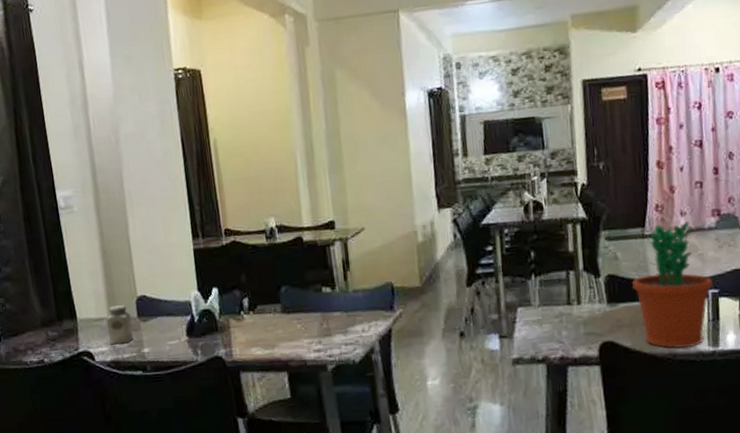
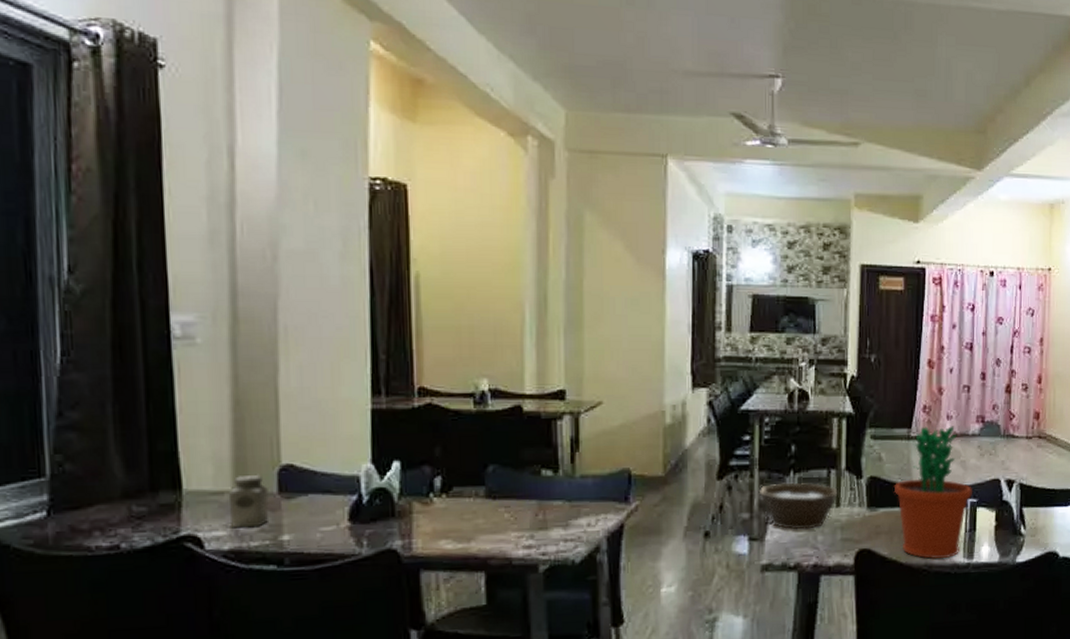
bowl: none [504,284,578,327] -> present [758,482,838,530]

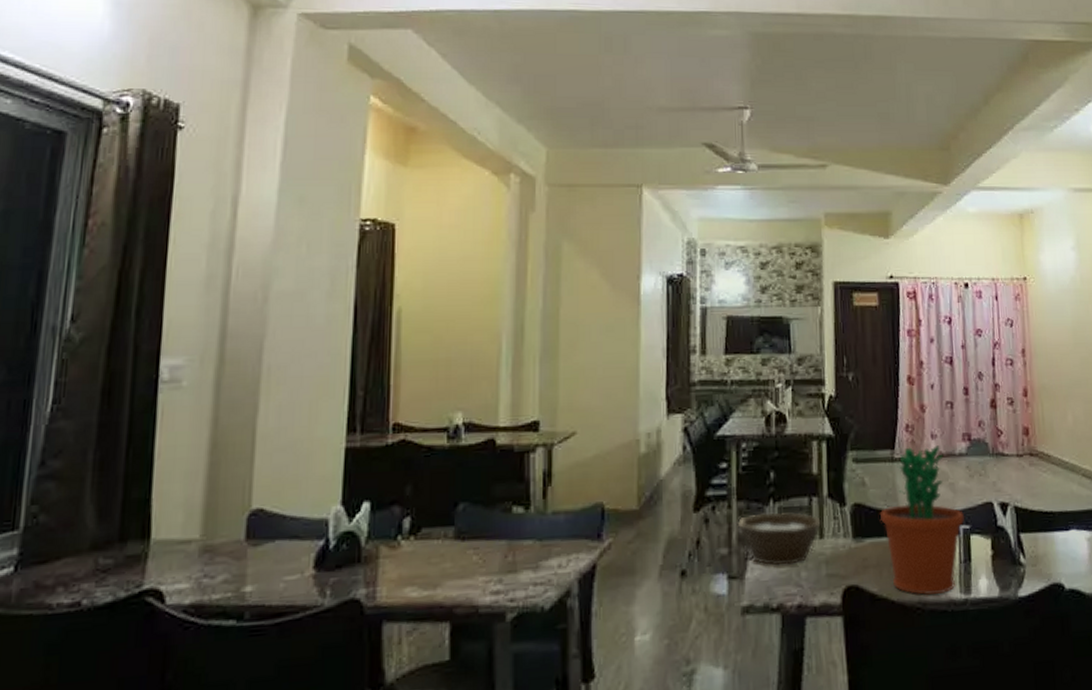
salt shaker: present [229,474,270,528] -> none [195,520,237,579]

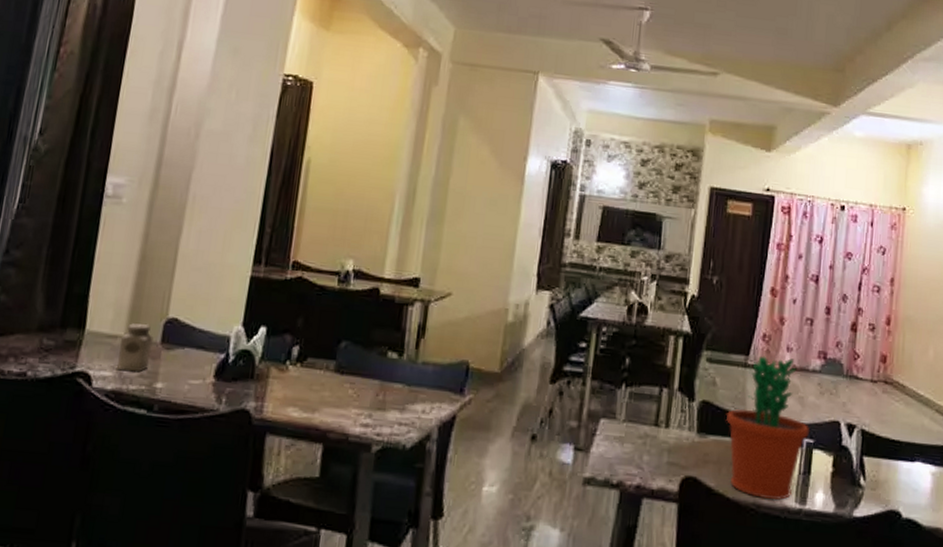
salt shaker: none [195,520,237,579] -> present [117,323,154,373]
bowl: present [737,512,821,565] -> none [588,395,669,448]

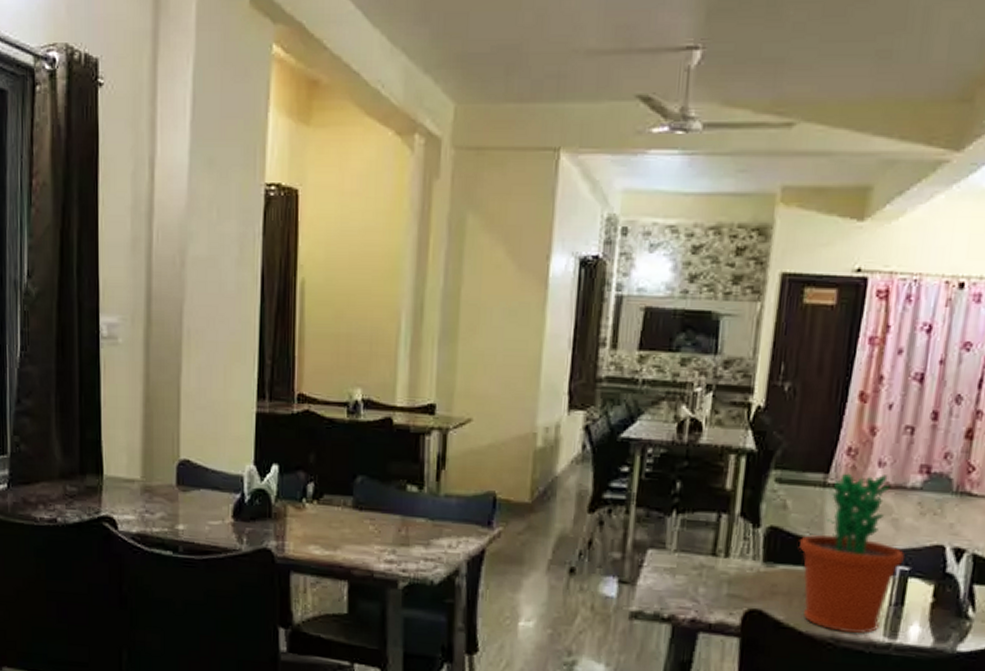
salt shaker: present [117,323,154,373] -> none [139,466,170,515]

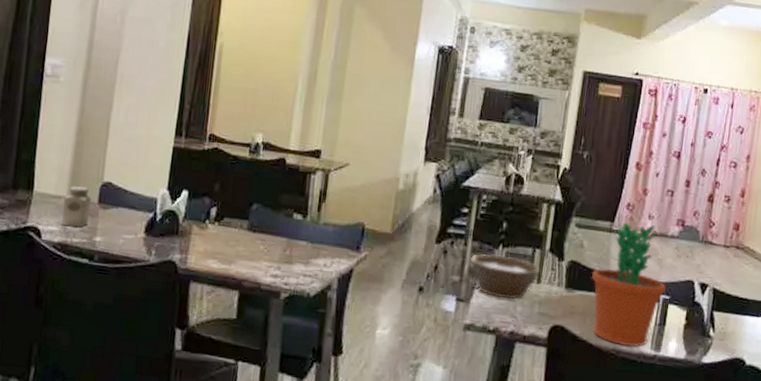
salt shaker: none [139,466,170,515] -> present [62,186,93,228]
bowl: none [633,523,729,579] -> present [469,254,540,300]

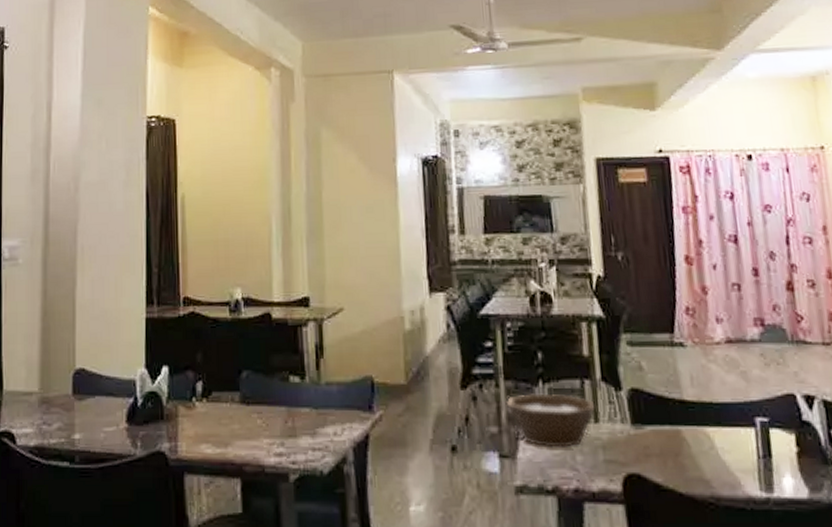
salt shaker: present [62,186,93,228] -> none [37,377,66,426]
flower pot: present [591,222,667,347] -> none [660,330,762,489]

